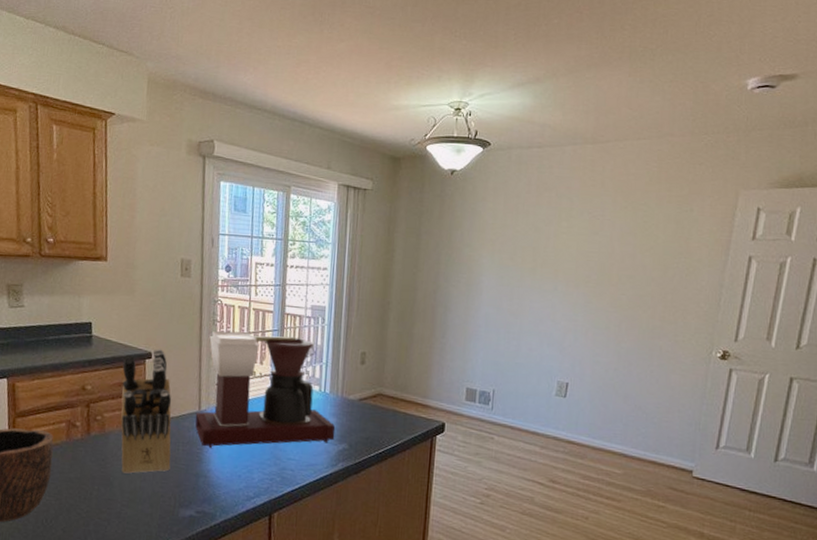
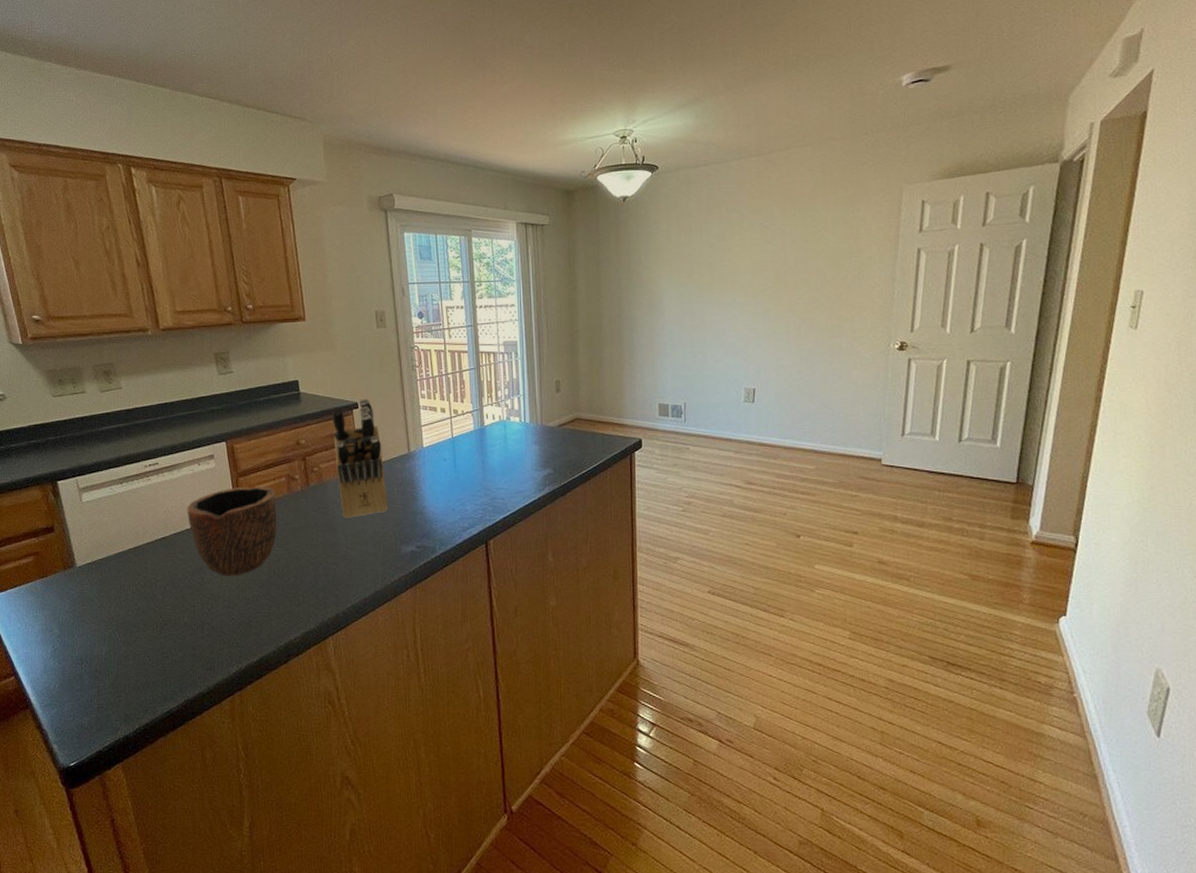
coffee maker: present [195,330,336,449] -> none [405,373,539,487]

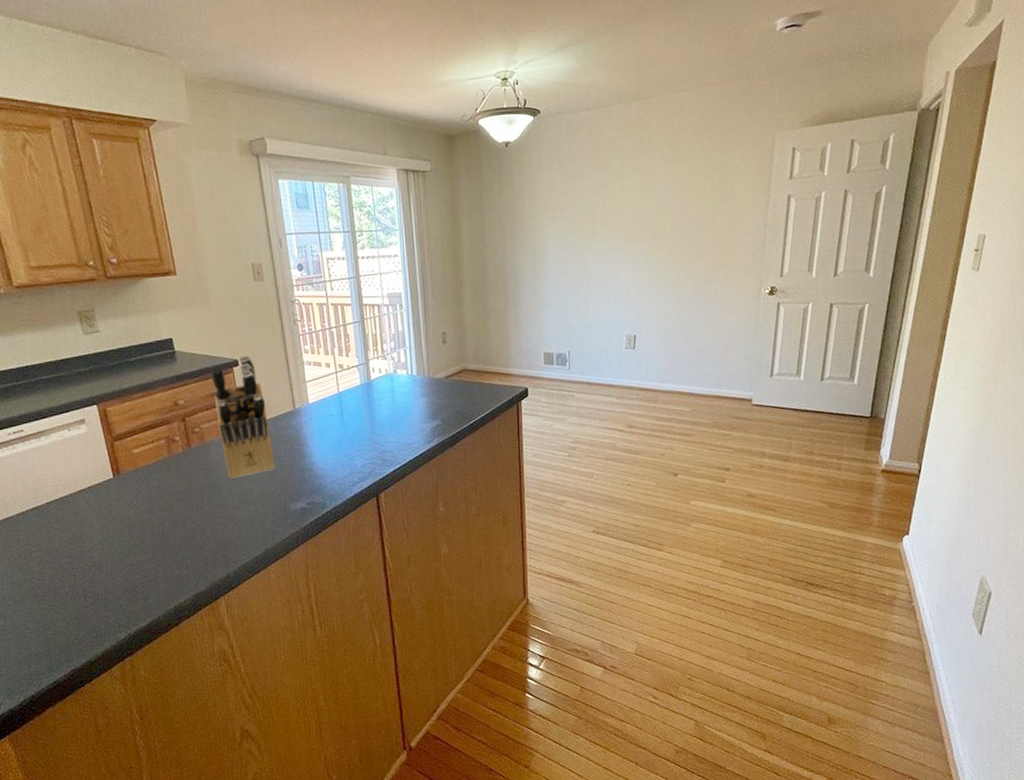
bowl: present [187,486,278,576] -> none [59,449,160,544]

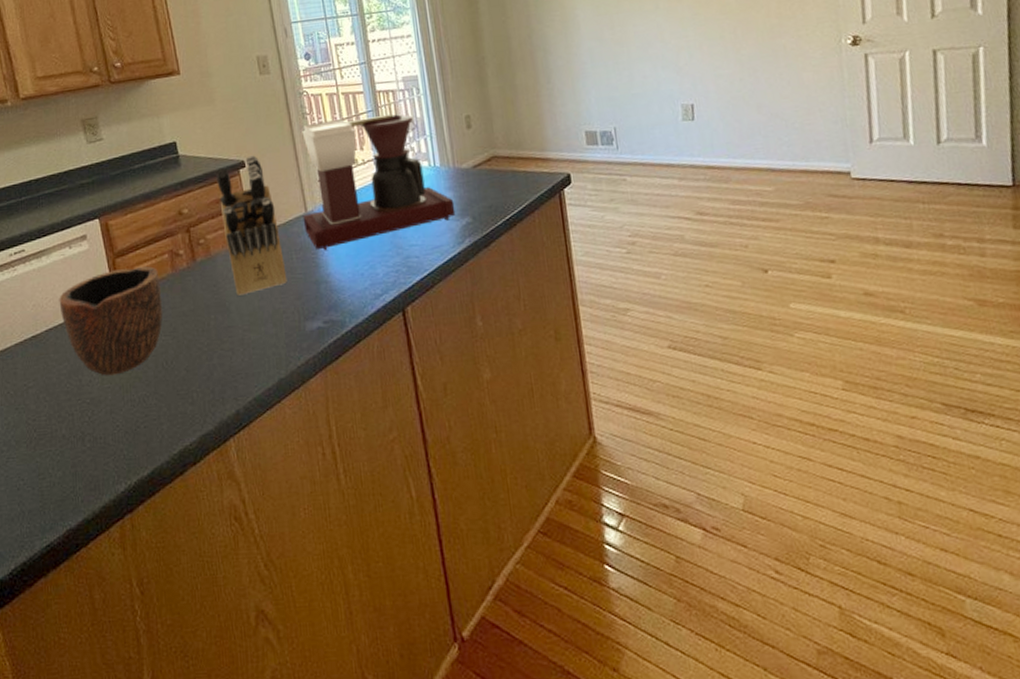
bowl: none [59,449,160,544] -> present [59,265,163,376]
coffee maker: none [291,326,428,444] -> present [302,113,456,251]

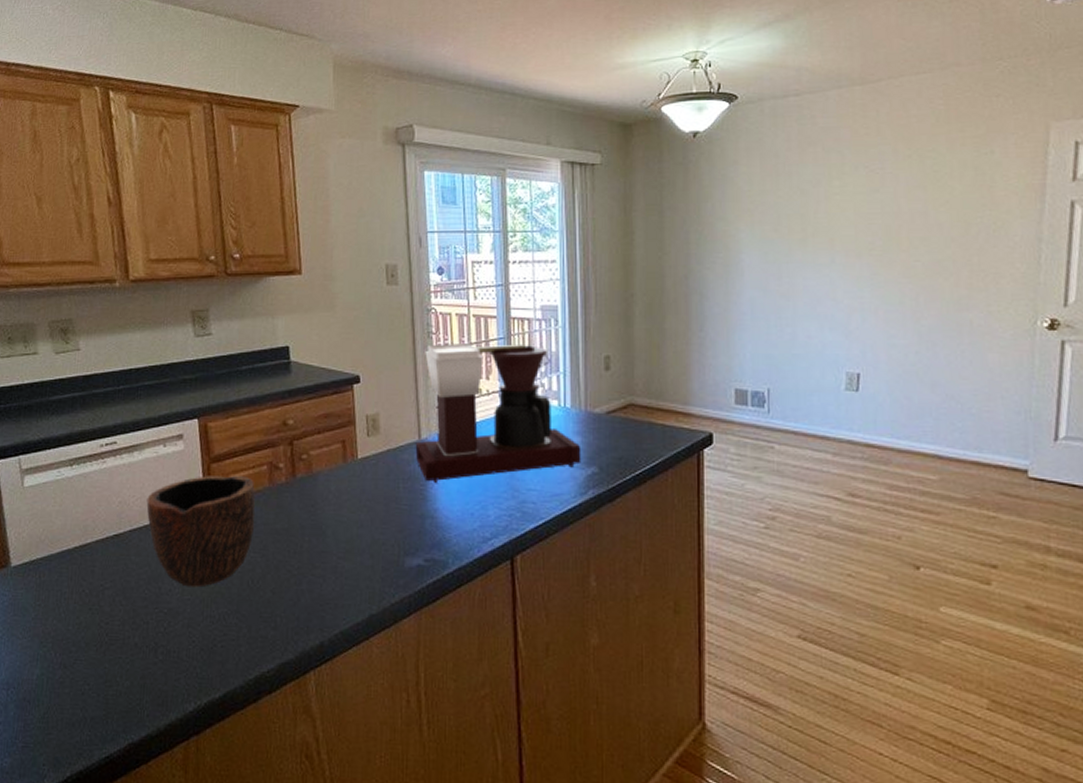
knife block: present [216,155,287,296] -> none [327,371,391,520]

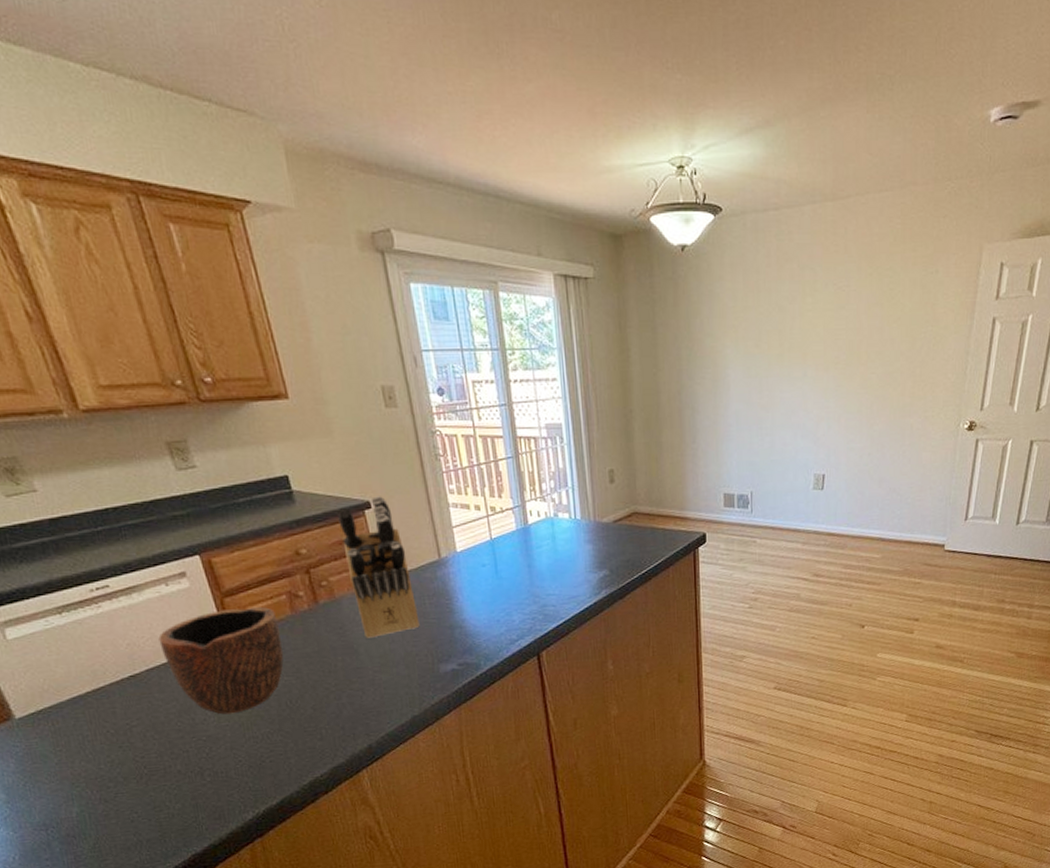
knife block: none [327,371,391,520] -> present [337,496,420,638]
coffee maker: present [415,344,581,484] -> none [434,462,594,598]

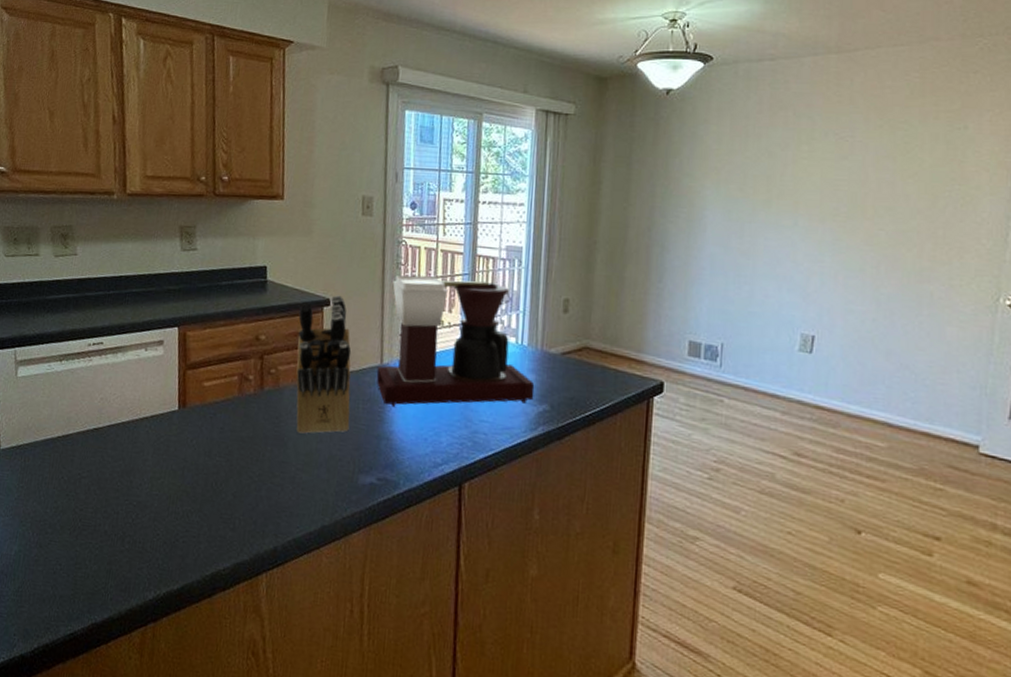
bowl: present [158,606,284,715] -> none [125,381,225,485]
coffee maker: none [434,462,594,598] -> present [376,275,535,408]

